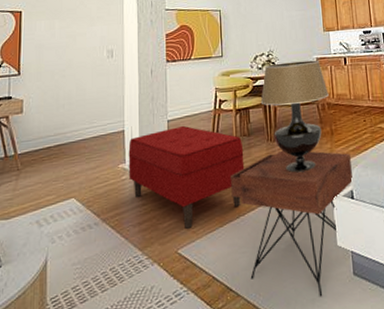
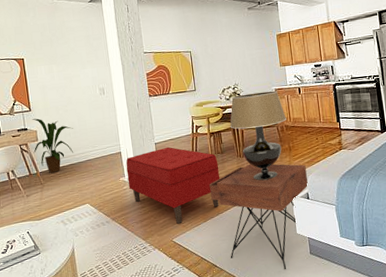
house plant: none [15,84,69,156] -> present [32,118,74,174]

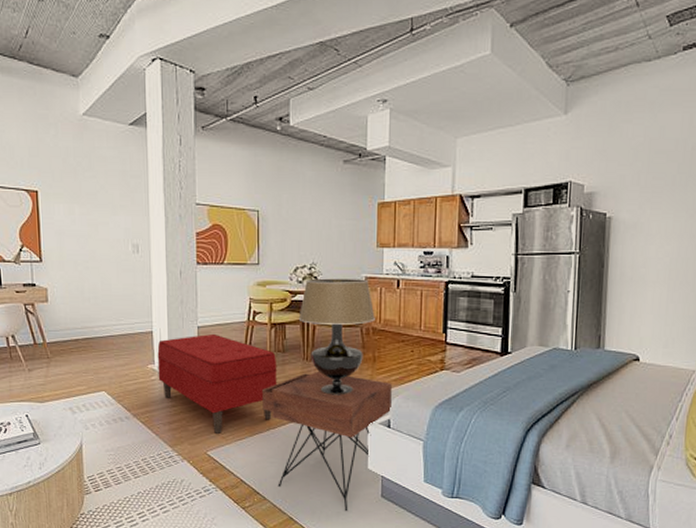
house plant: present [32,118,74,174] -> none [41,273,94,347]

